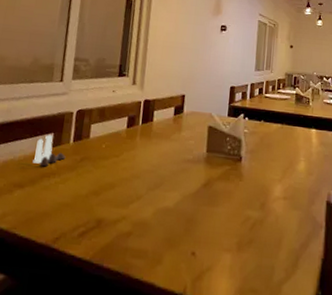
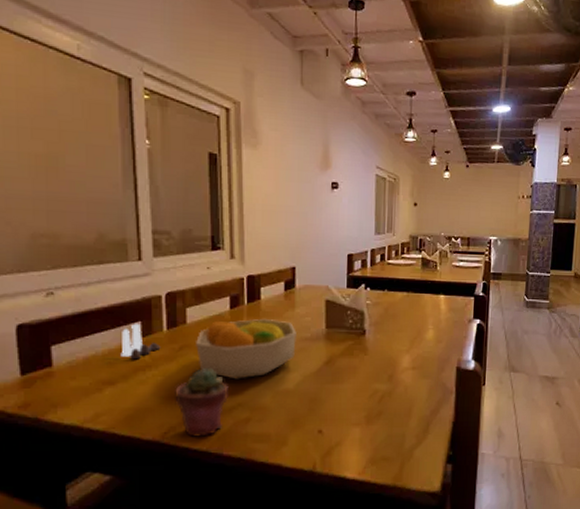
potted succulent: none [69,180,116,246] -> present [175,369,228,437]
fruit bowl: none [94,138,181,194] -> present [196,318,297,379]

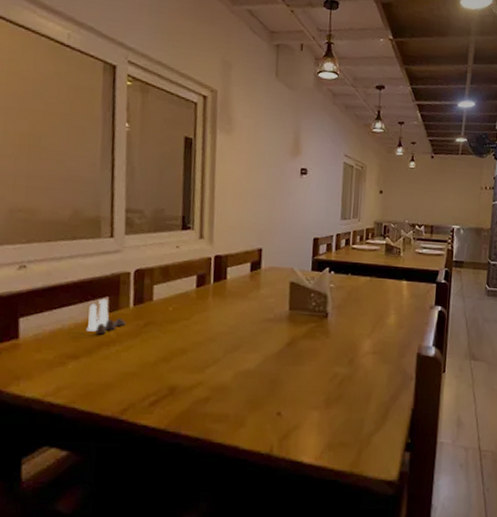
potted succulent: present [175,369,228,437] -> none [136,346,190,415]
fruit bowl: present [196,318,297,379] -> none [161,298,260,358]

